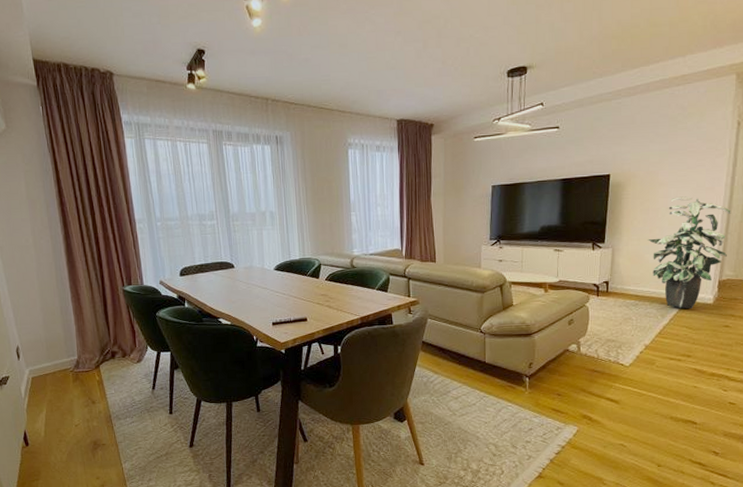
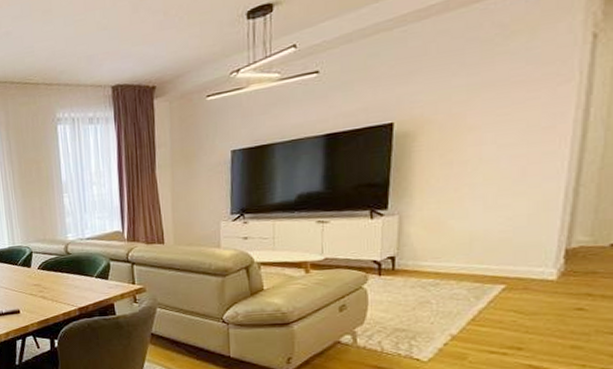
indoor plant: present [647,196,731,309] -> none [451,141,584,288]

